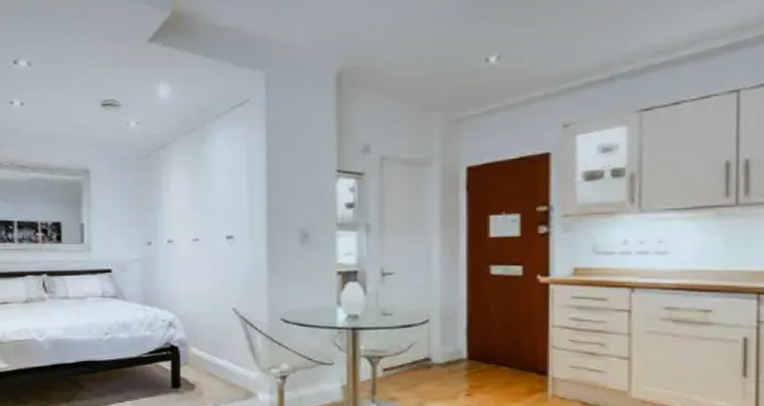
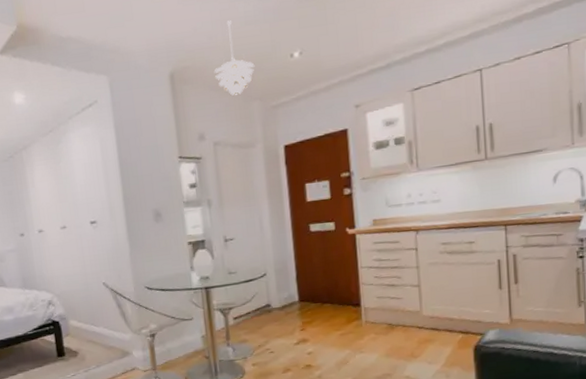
pendant light: none [389,15,440,103] -> present [214,20,255,96]

